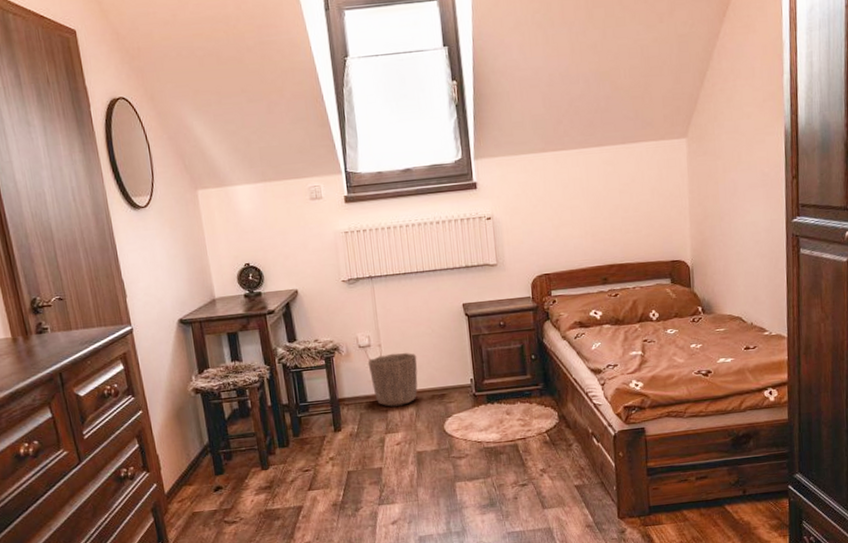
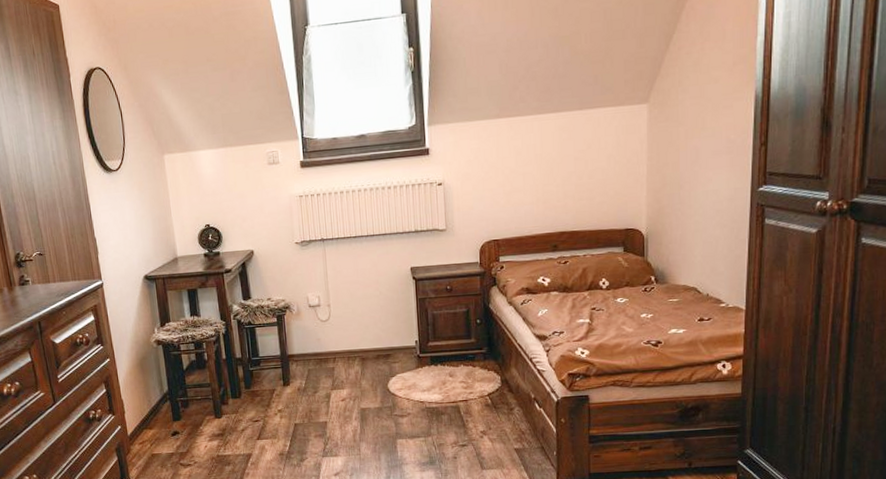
waste basket: present [367,353,418,407] -> none [317,313,365,364]

